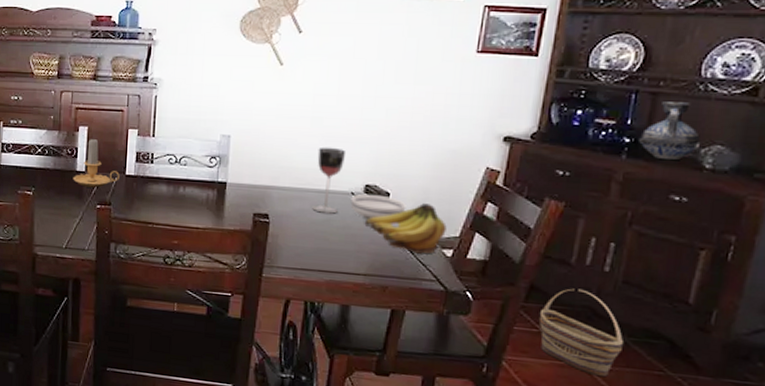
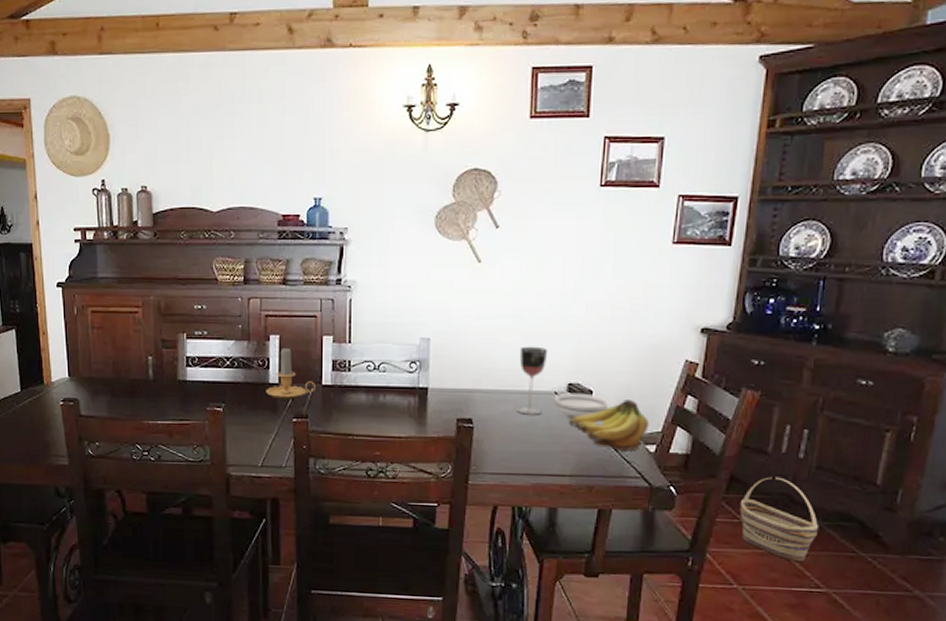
ceramic jug: present [639,101,702,161] -> none [828,287,885,346]

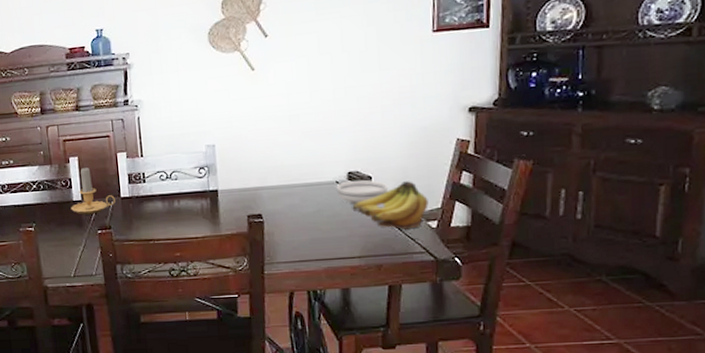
wineglass: present [516,346,548,415] -> none [299,141,326,205]
basket: present [739,477,820,562] -> none [524,239,604,317]

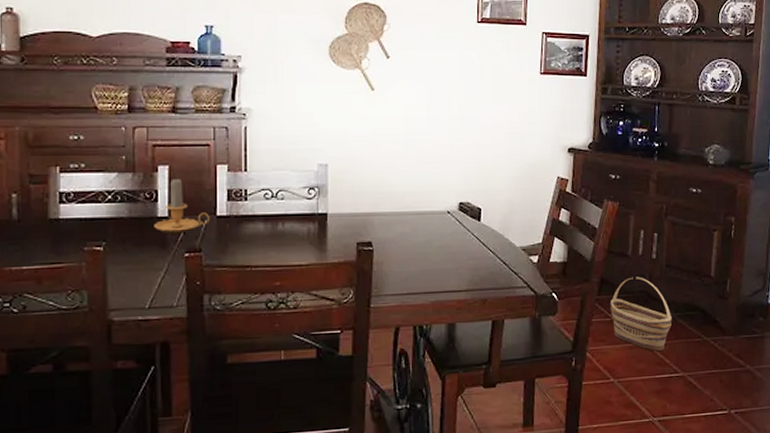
bowl: present [336,179,389,205] -> none [447,211,496,236]
fruit: present [352,181,429,230] -> none [461,215,531,263]
basket: none [524,239,604,317] -> present [610,277,673,352]

